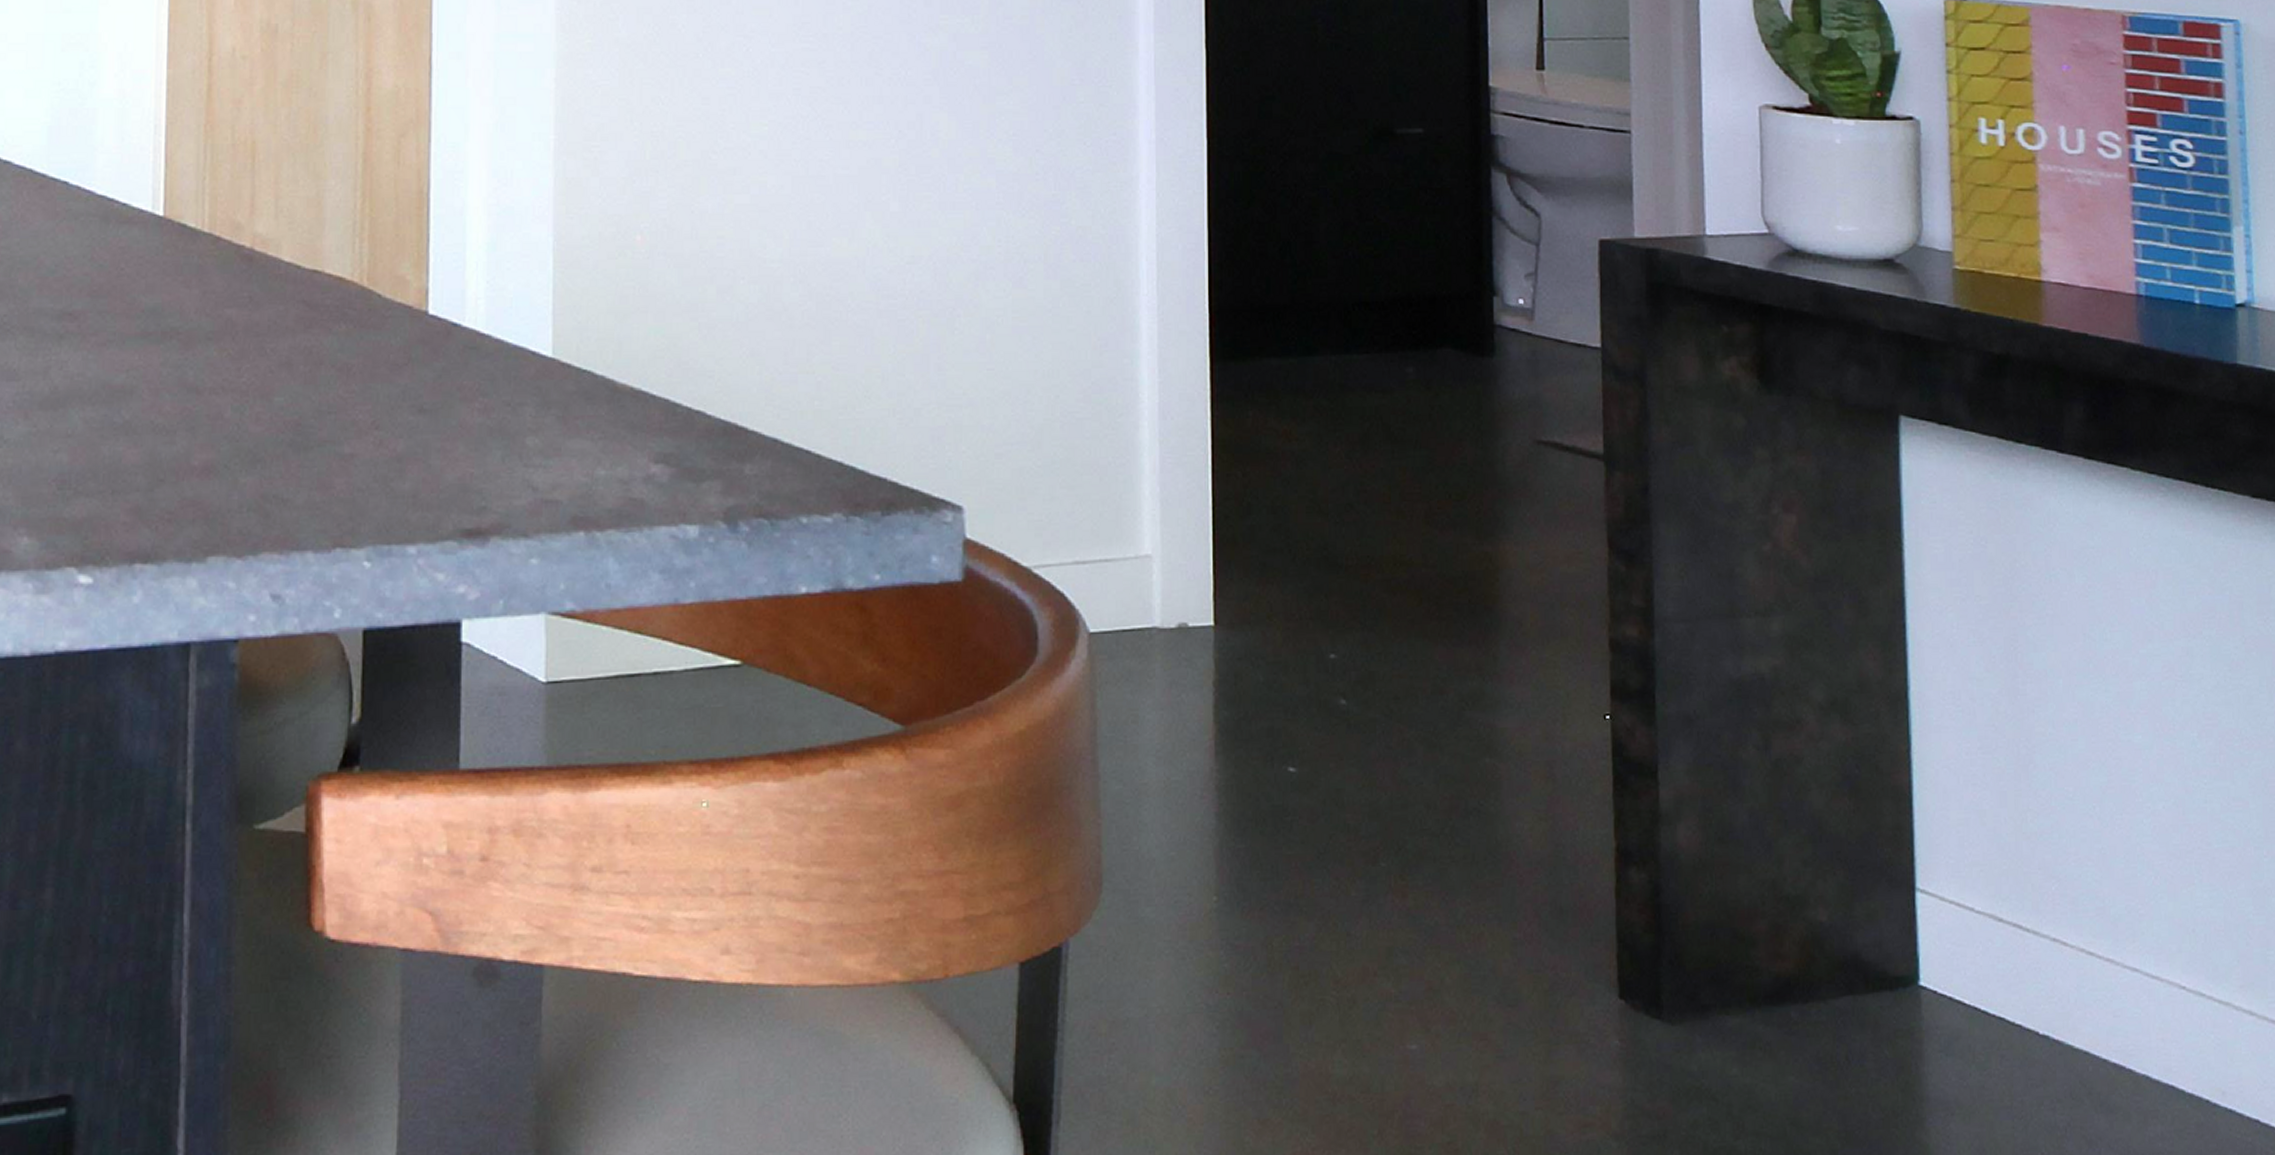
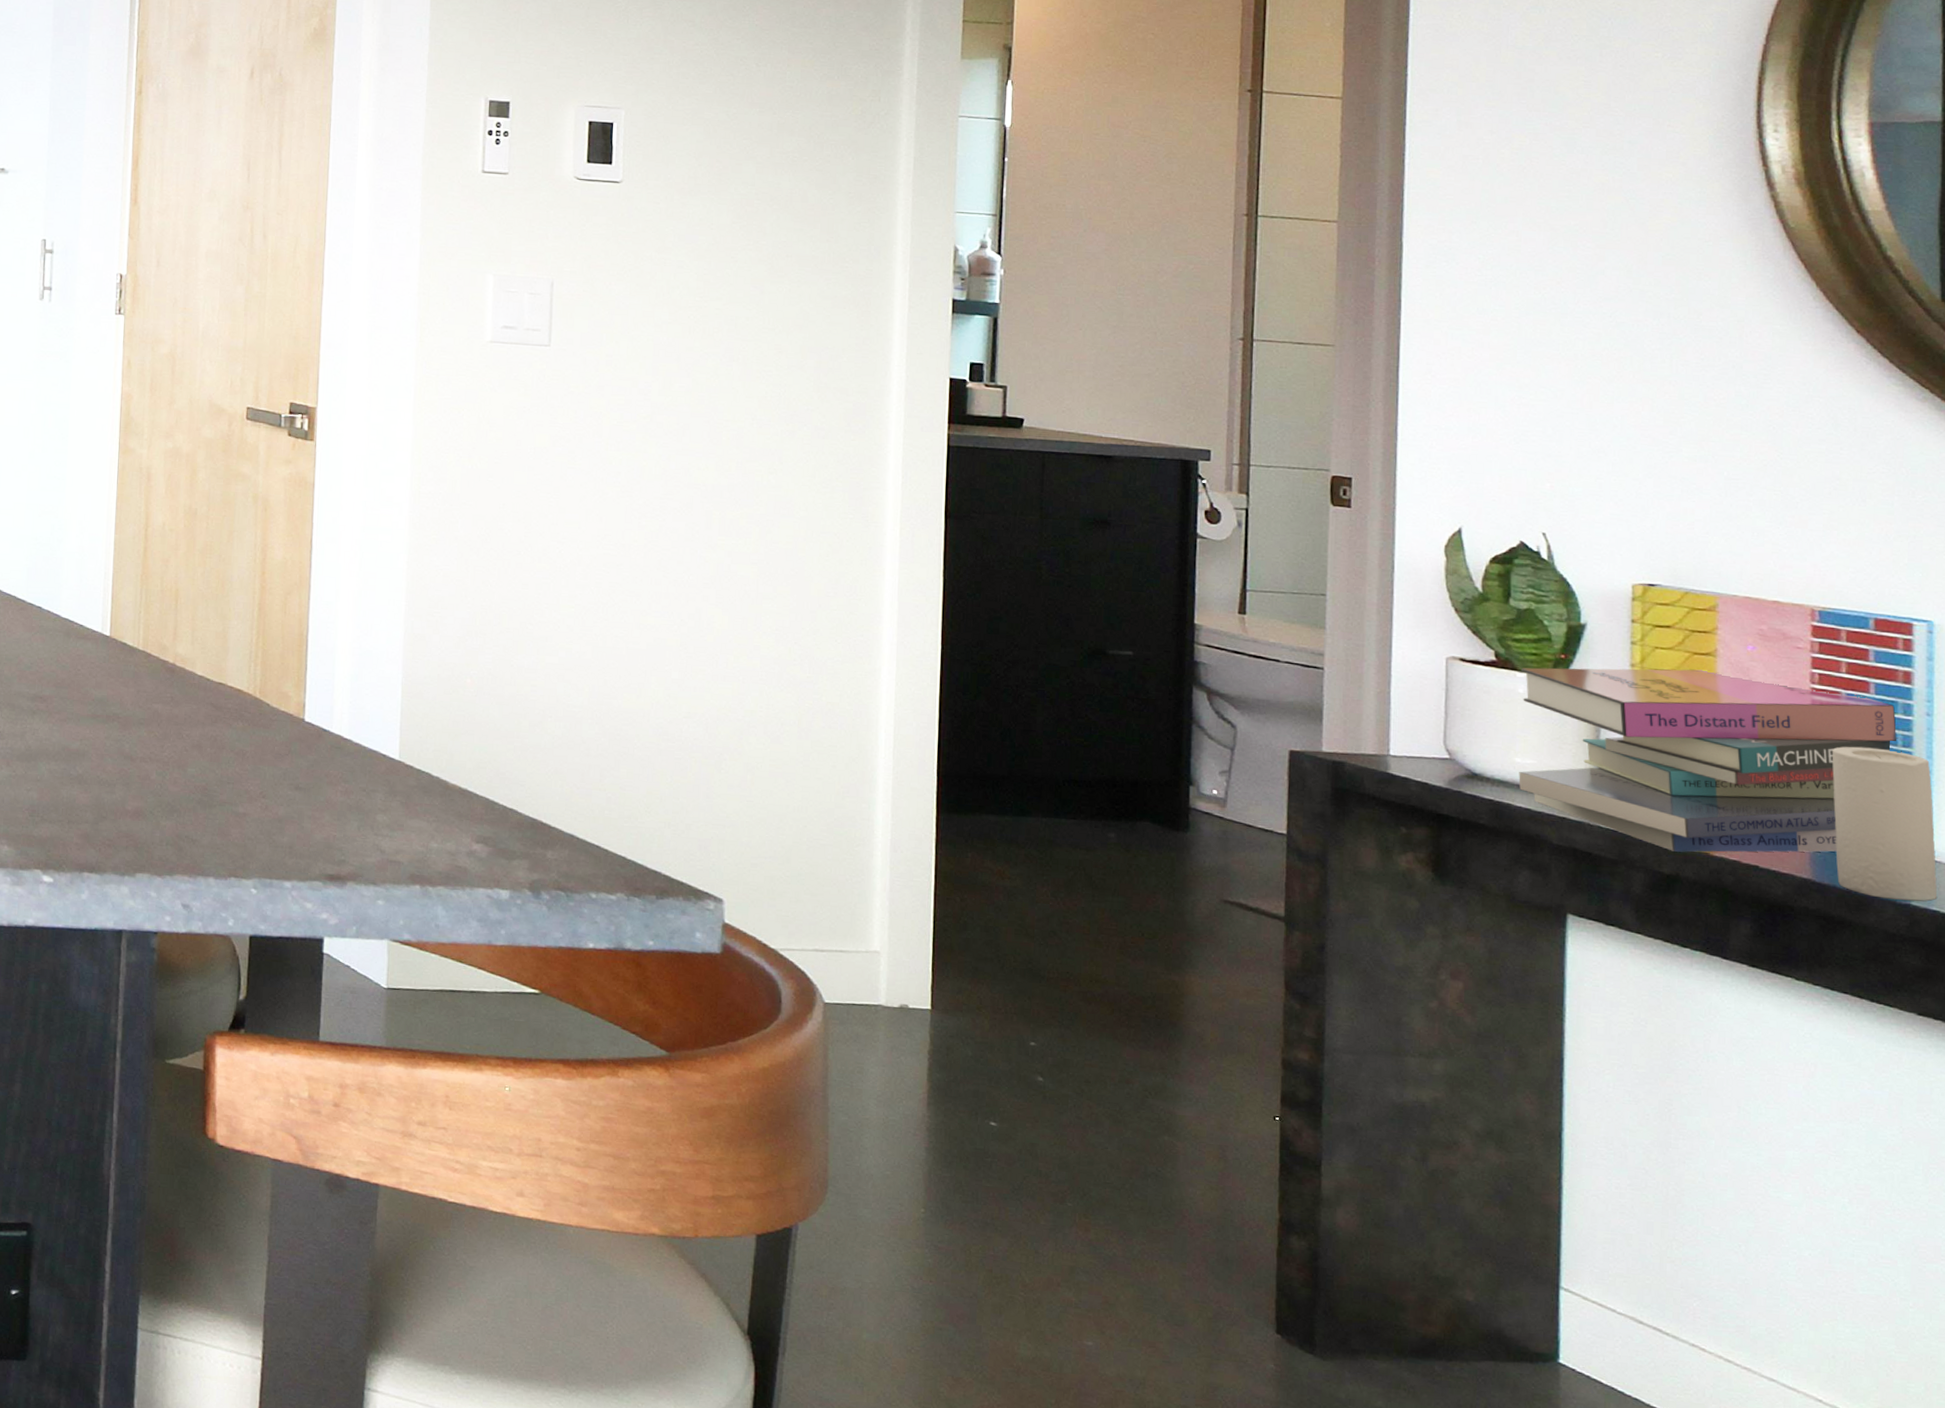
books: none [1837,98,2218,325] -> present [1519,667,1902,852]
candle: none [2151,178,2262,361] -> present [1832,746,1938,902]

